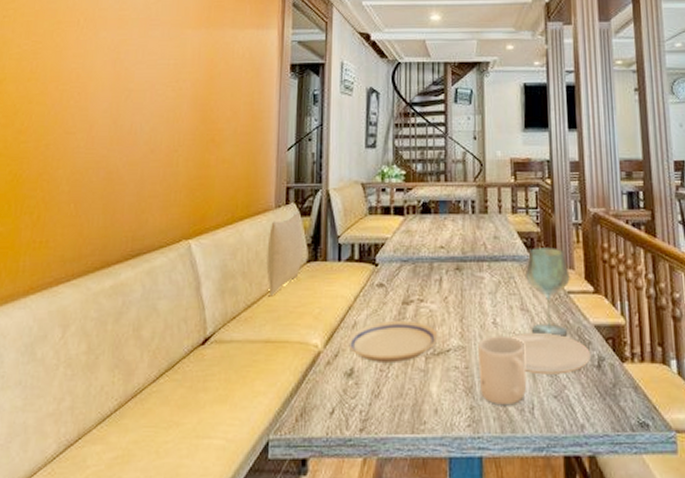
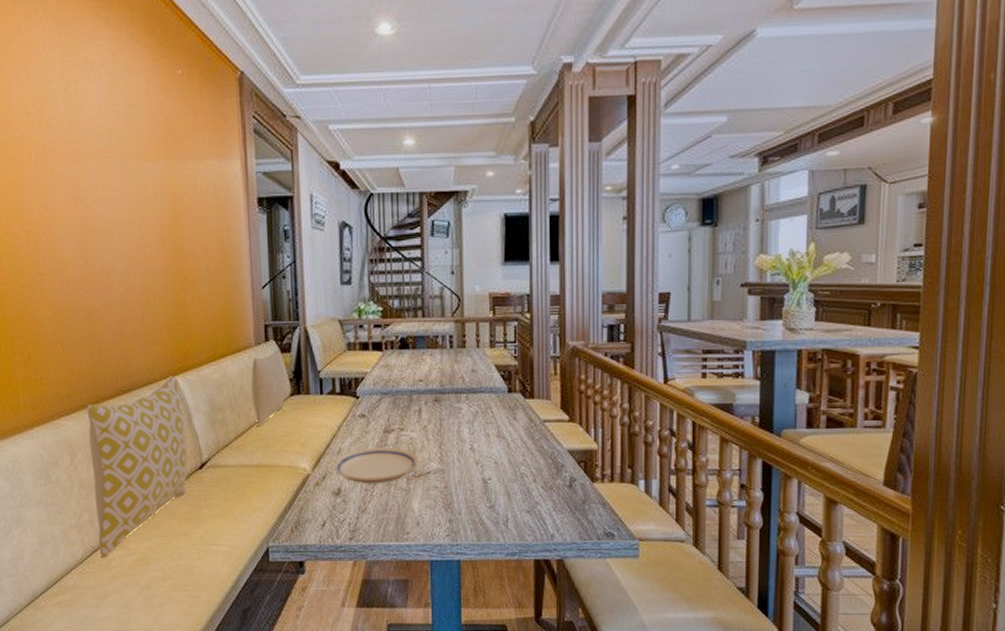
pillow: none [75,240,192,454] -> present [86,376,188,558]
mug: present [477,335,527,406] -> none [455,460,502,519]
plate: present [510,332,592,375] -> none [487,456,564,493]
wine glass: present [526,247,570,336] -> none [503,380,546,460]

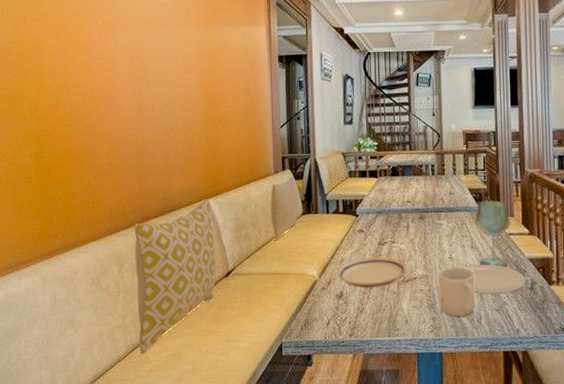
mug: none [455,460,502,519] -> present [437,267,476,317]
plate: none [487,456,564,493] -> present [463,264,526,295]
wine glass: none [503,380,546,460] -> present [475,200,510,267]

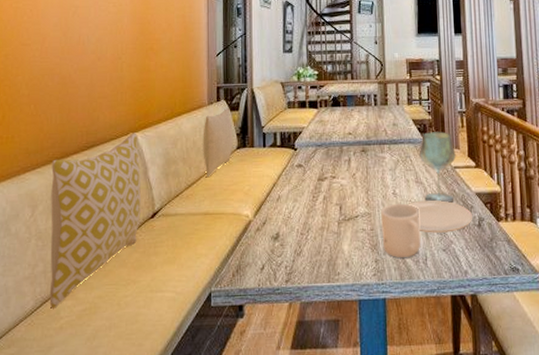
plate: present [337,257,407,287] -> none [273,194,348,228]

